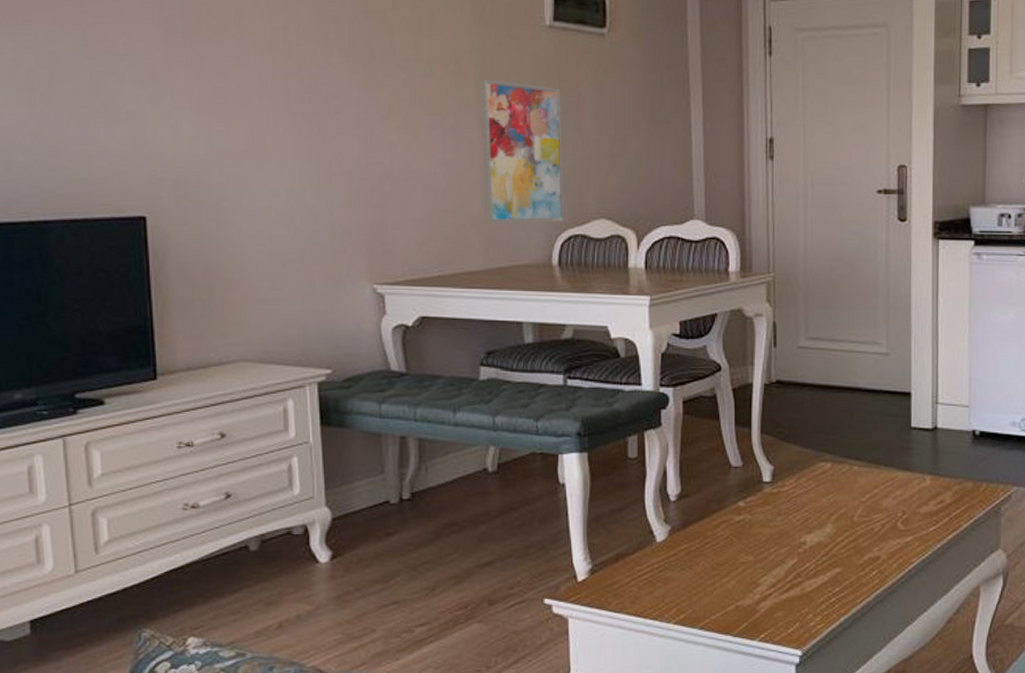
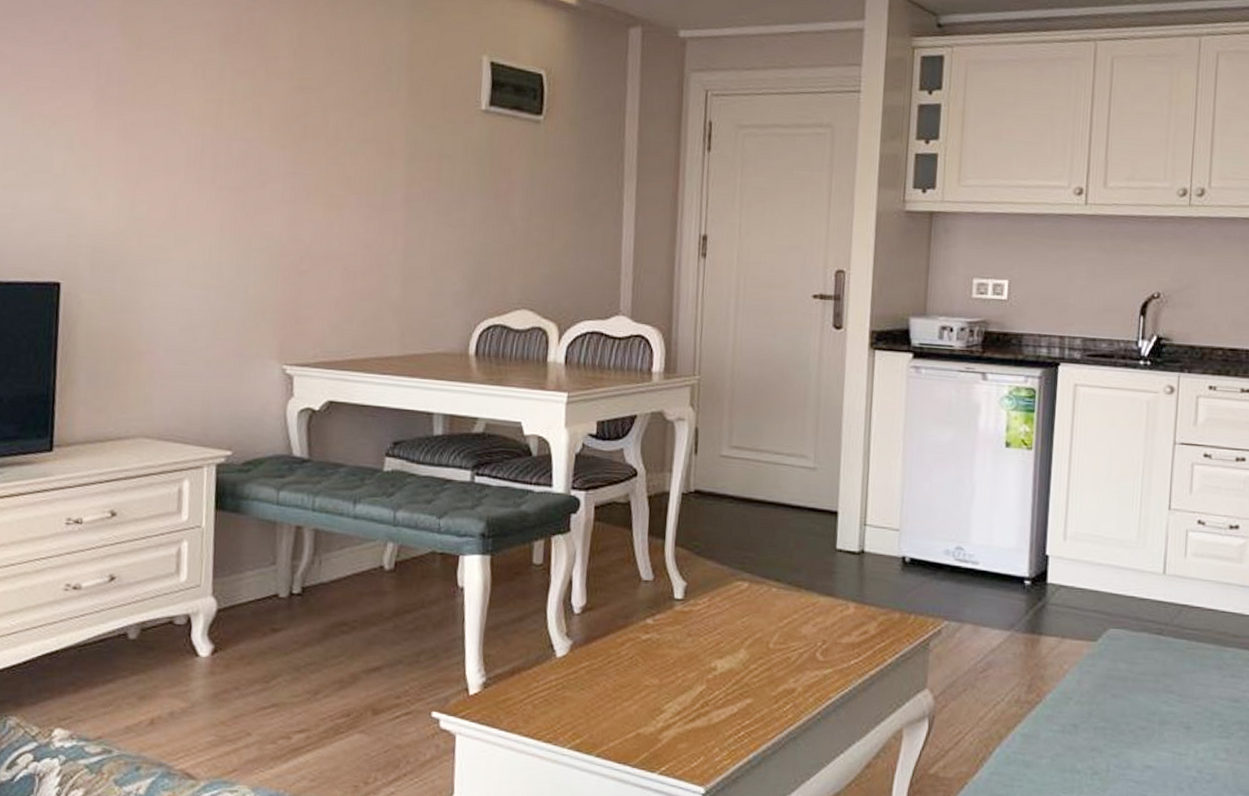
wall art: present [481,79,564,224] -> none [404,160,492,311]

